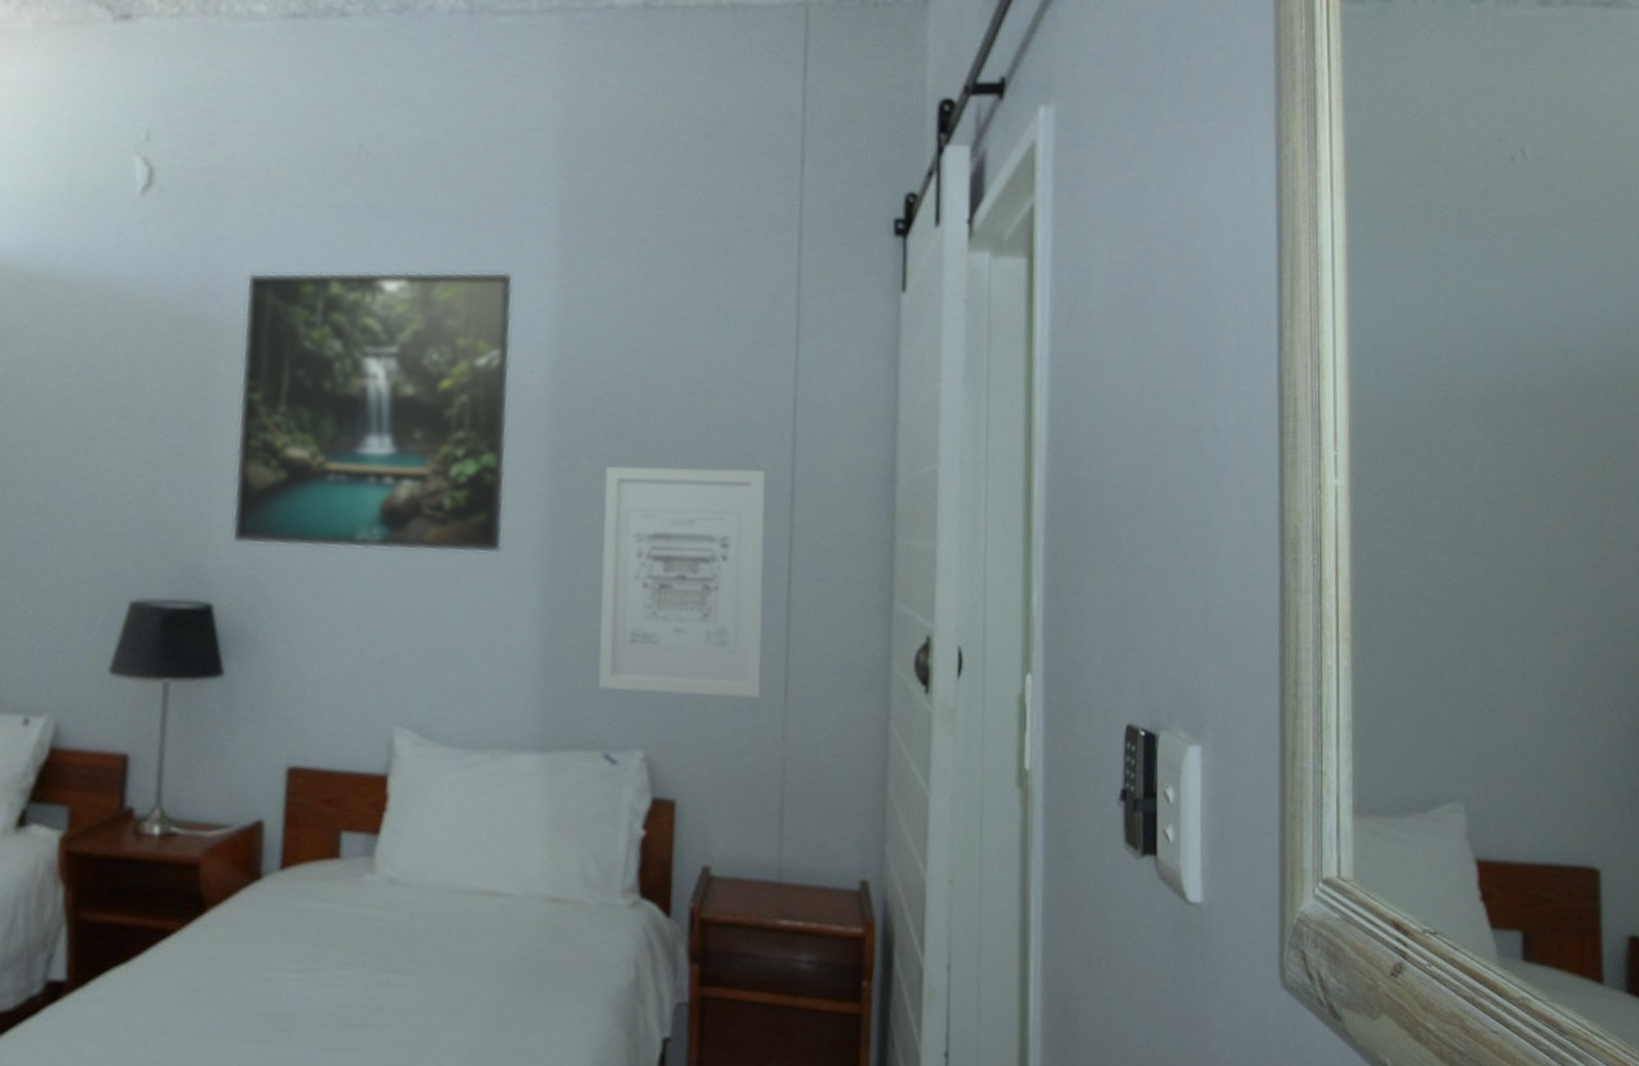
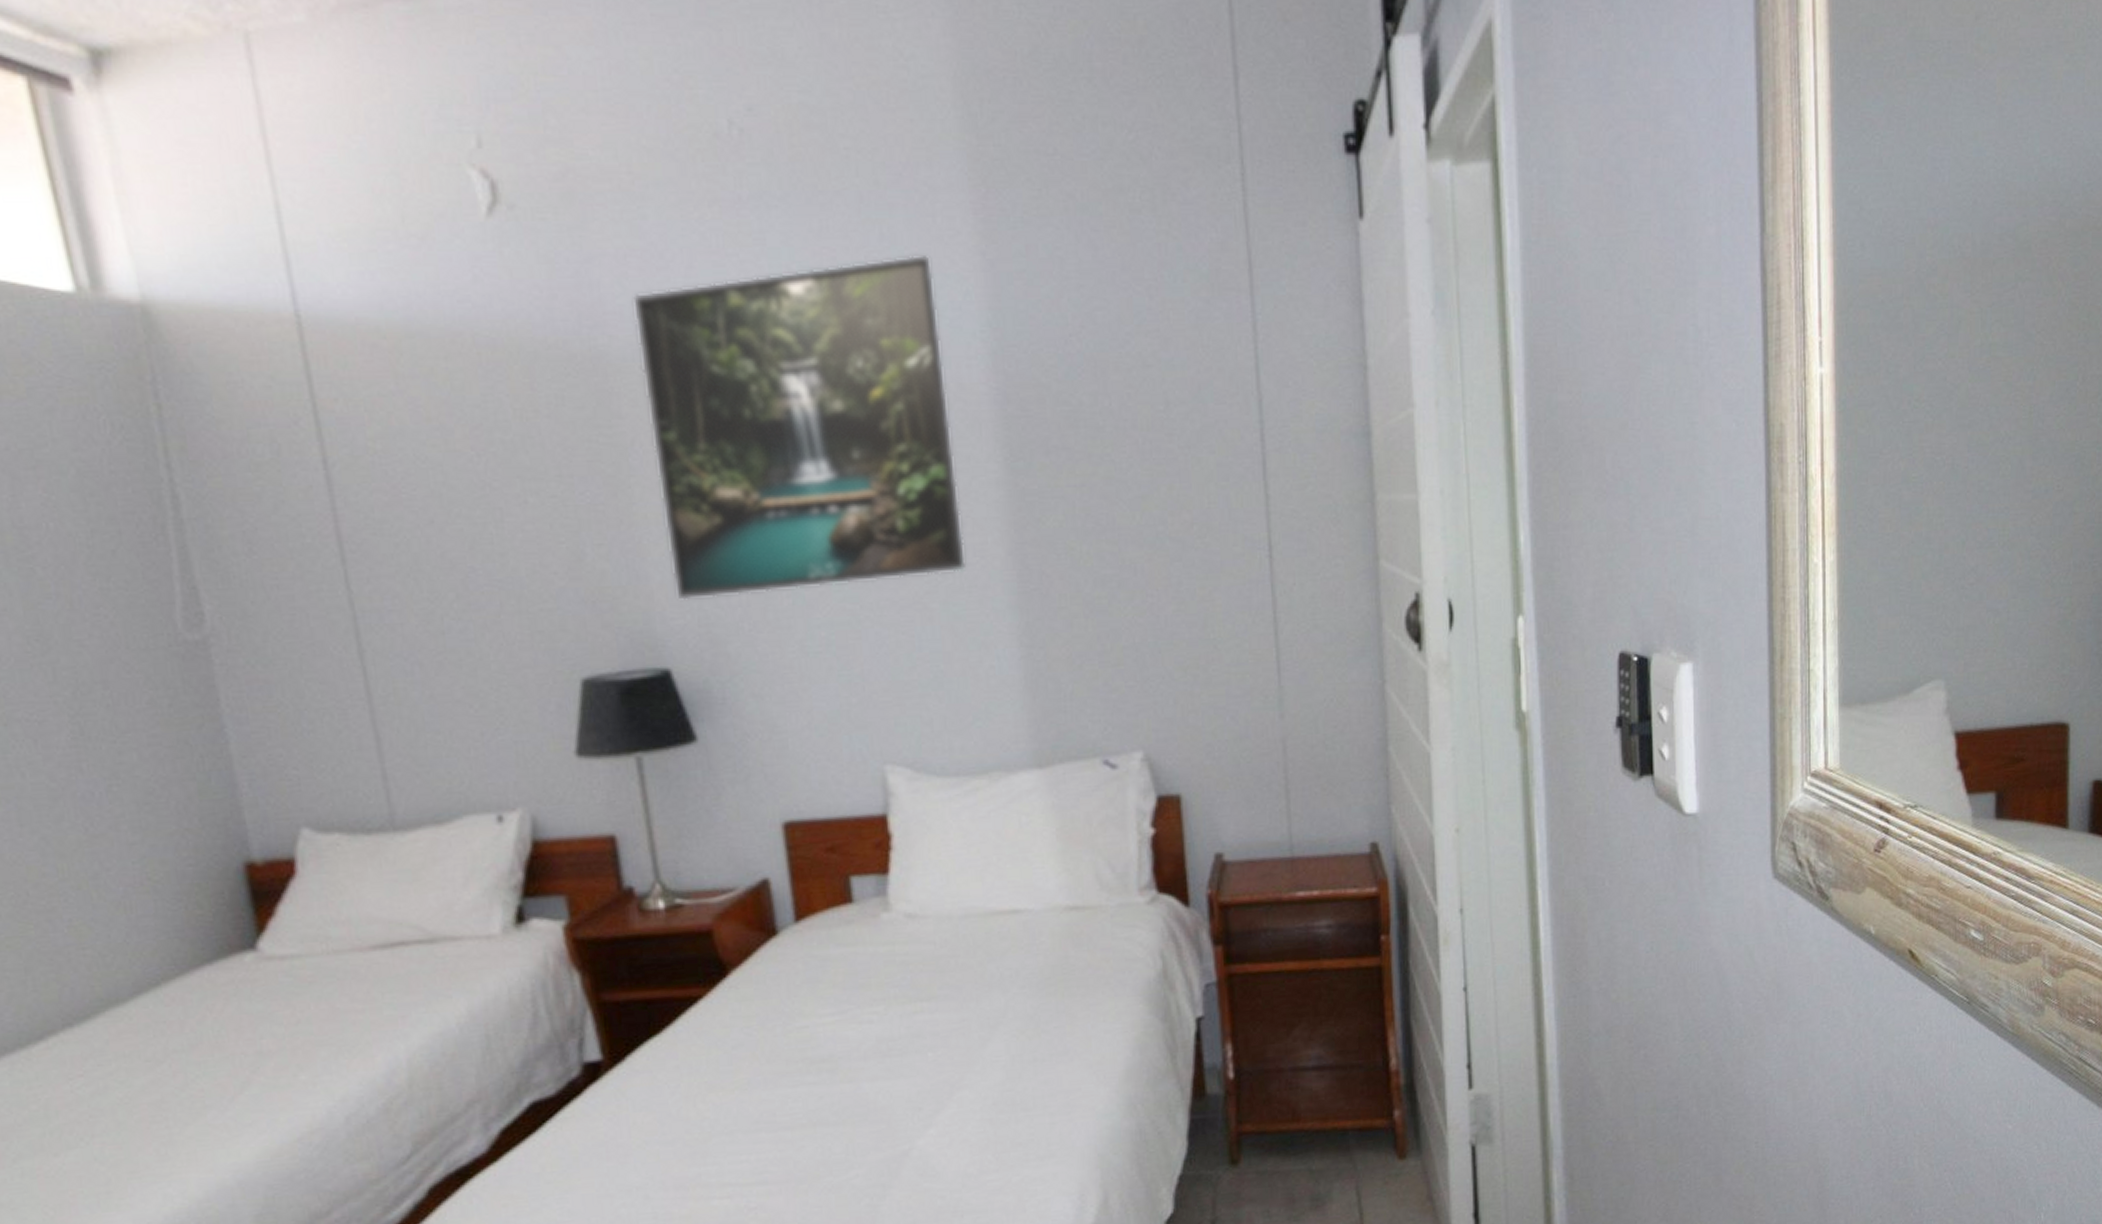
wall art: present [597,465,766,698] -> none [1064,441,1254,696]

